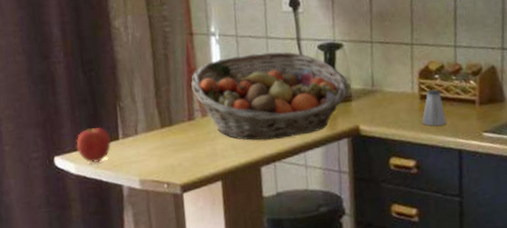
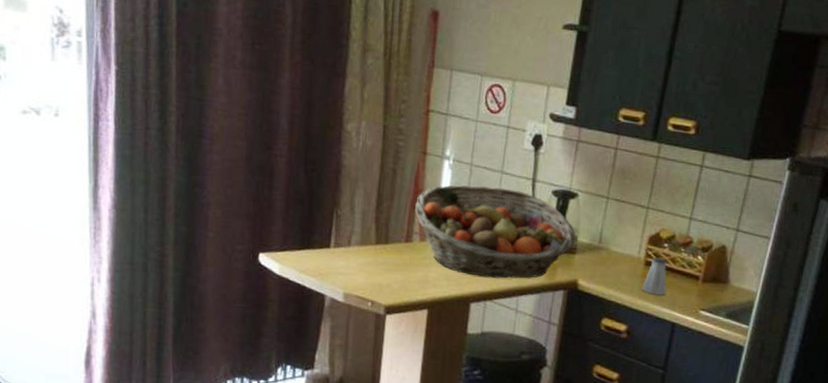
apple: present [76,127,111,163] -> none [284,229,321,267]

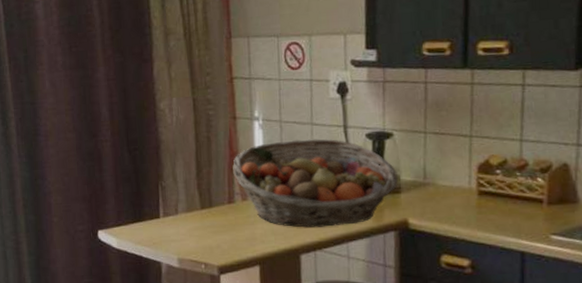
saltshaker: present [641,258,667,295] -> none [479,185,508,225]

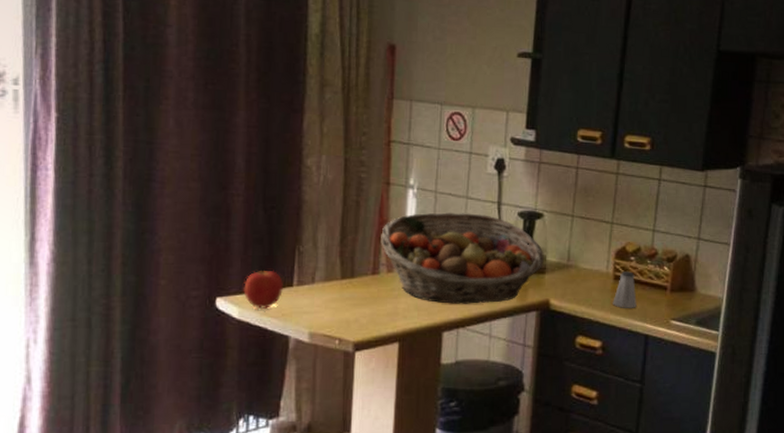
apple: none [119,204,152,239] -> present [243,270,283,308]
saltshaker: none [479,185,508,225] -> present [613,271,637,308]

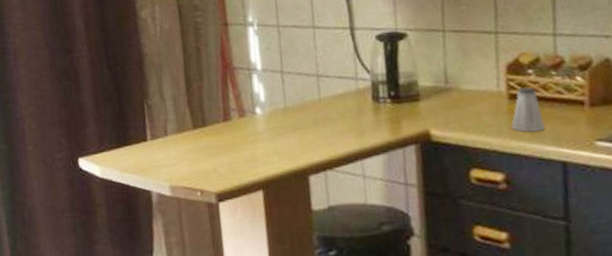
apple: present [243,270,283,308] -> none [101,127,138,166]
fruit basket: present [381,211,545,304] -> none [226,42,417,145]

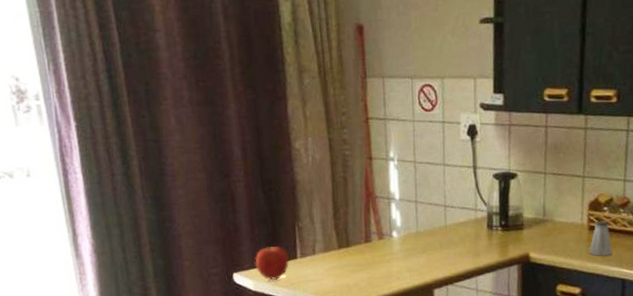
apple: none [101,127,138,166] -> present [255,246,289,280]

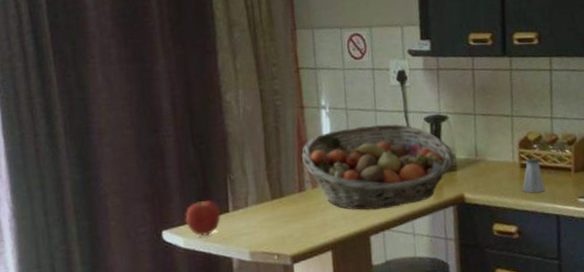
fruit basket: none [369,178,522,264] -> present [302,123,455,210]

